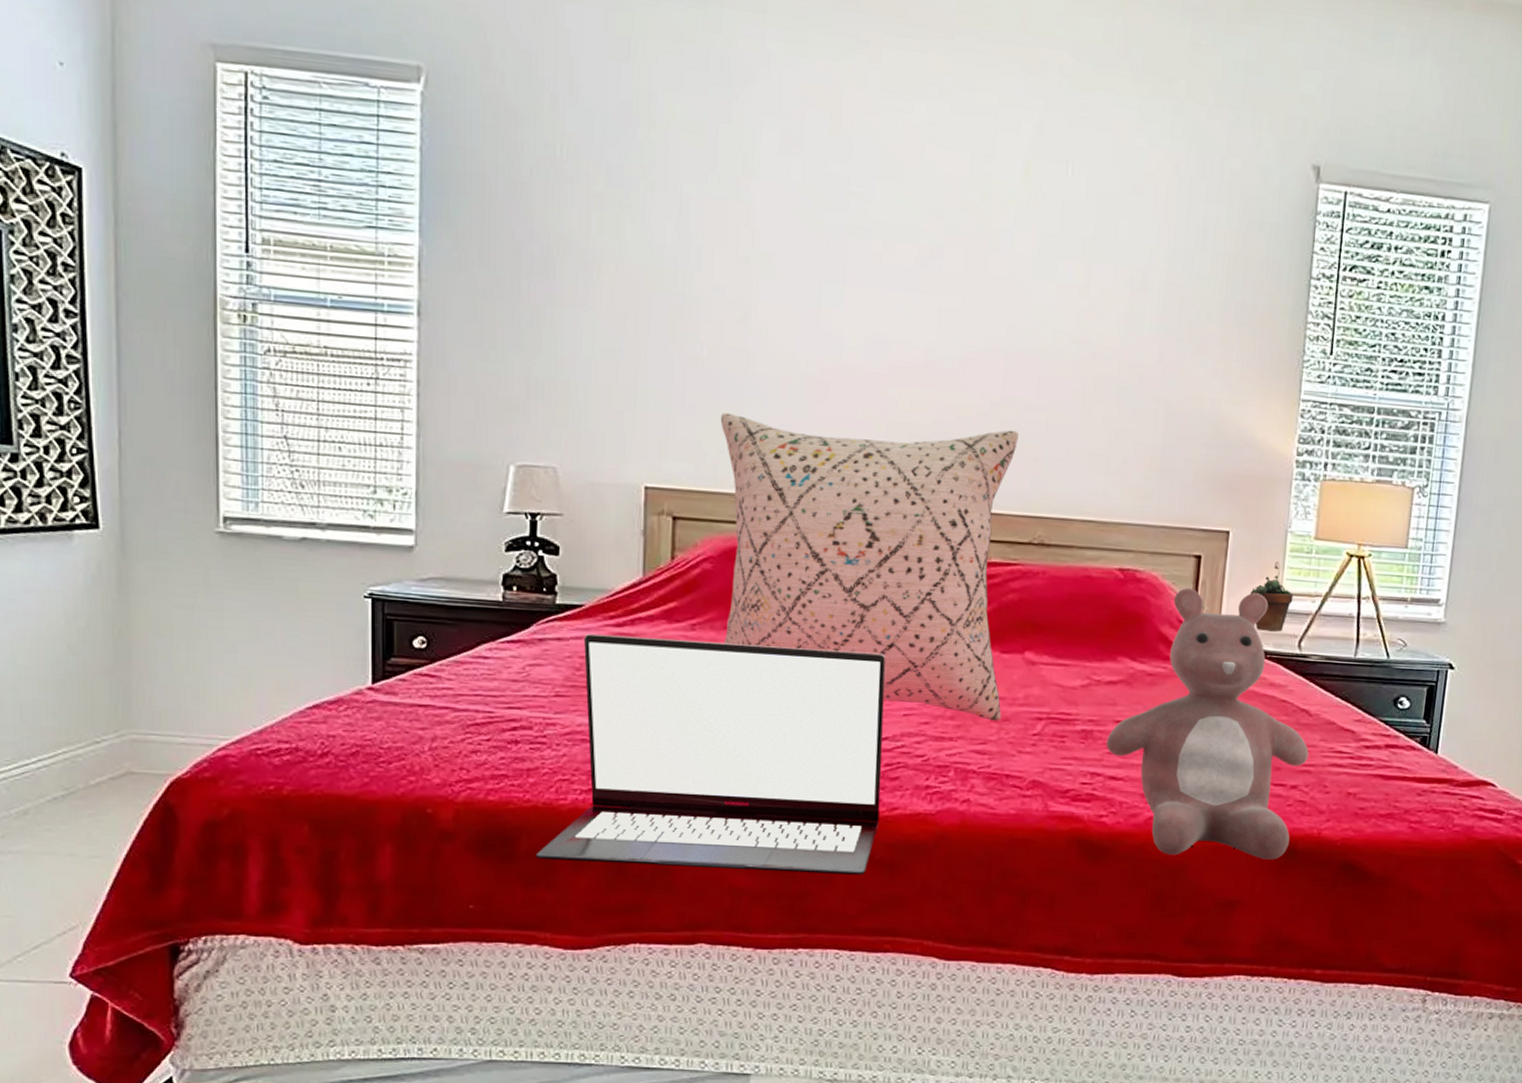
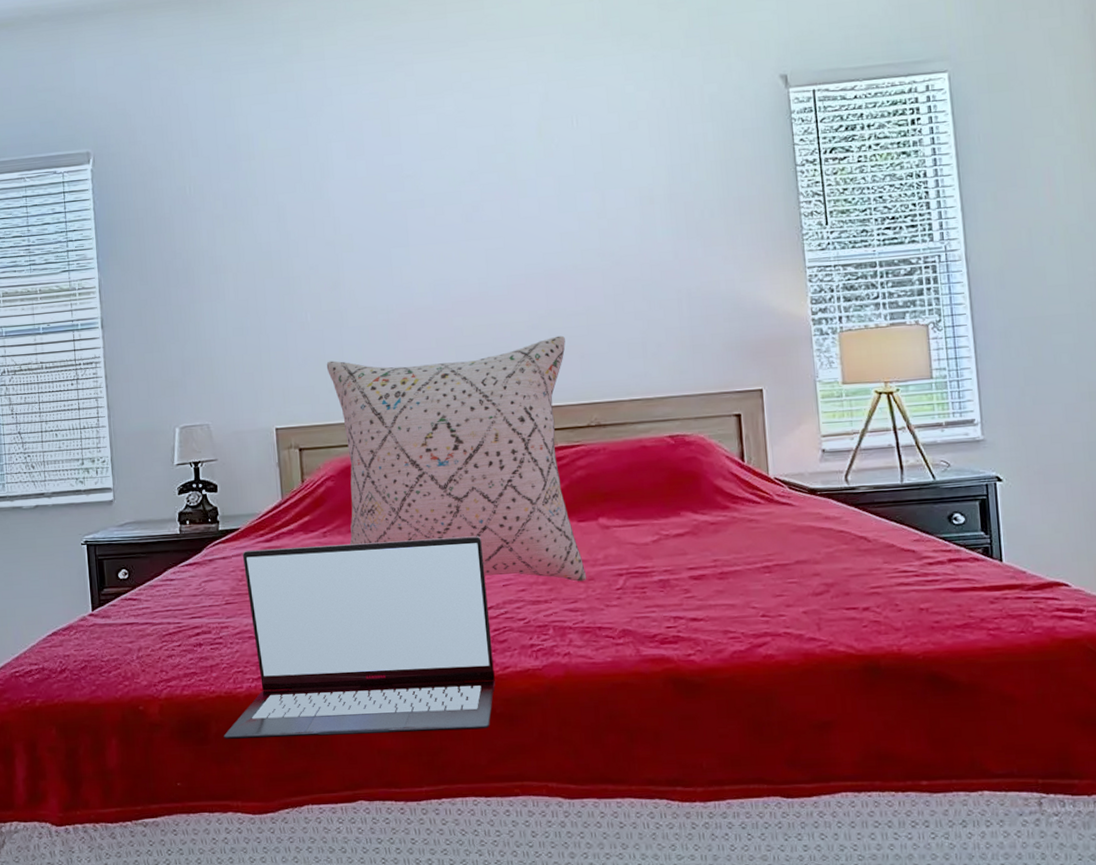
stuffed animal: present [1106,588,1309,860] -> none [683,439,875,684]
succulent plant: present [1251,562,1294,633] -> none [792,409,833,472]

